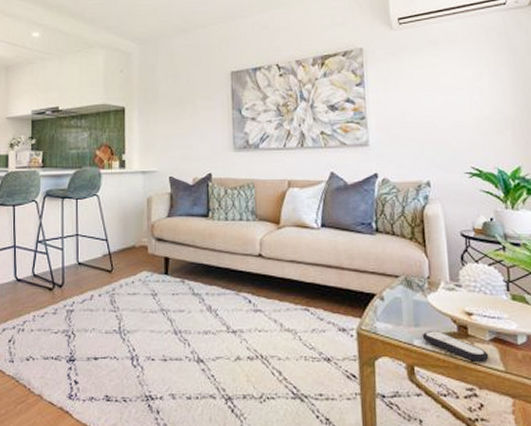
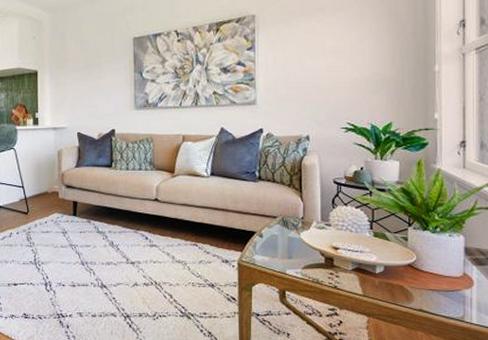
remote control: present [422,330,489,362] -> none [294,261,350,287]

